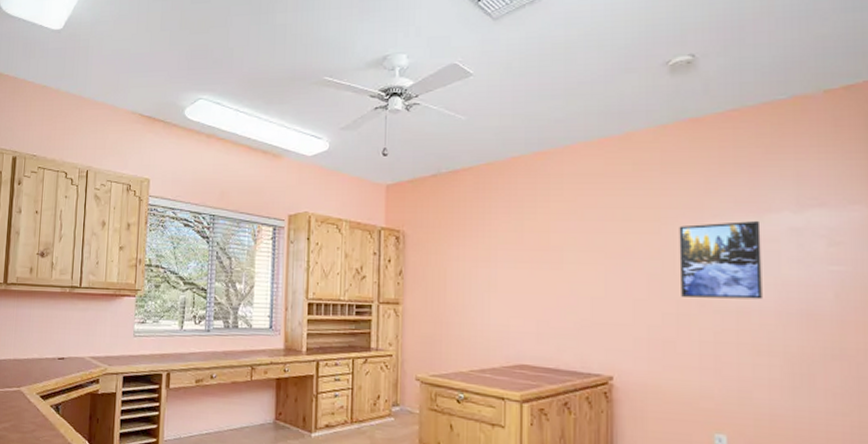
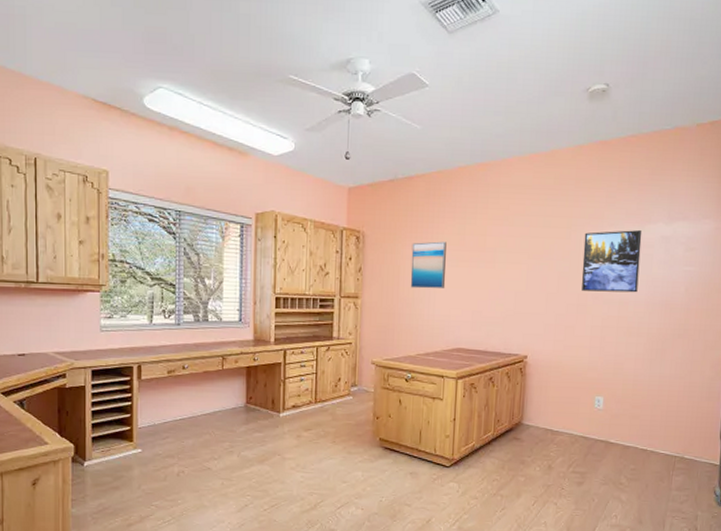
wall art: none [459,240,502,295] -> present [410,241,446,289]

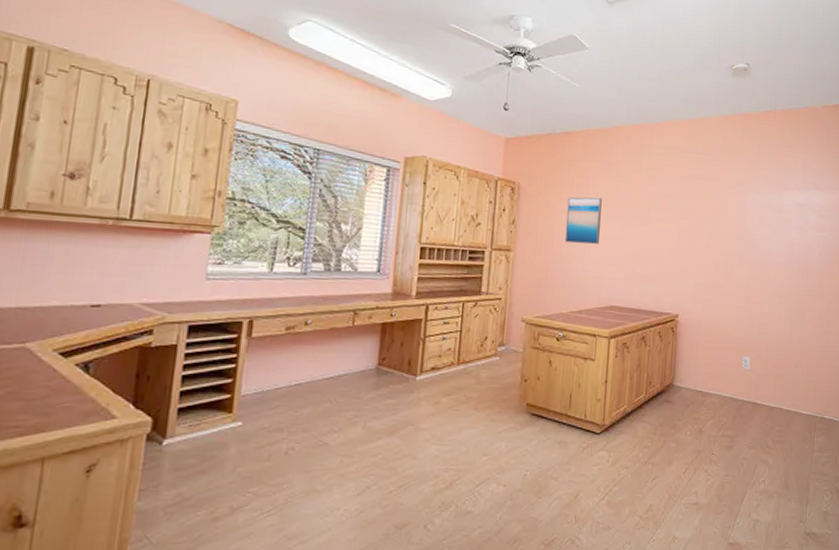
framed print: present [581,229,643,293] -> none [728,196,781,255]

